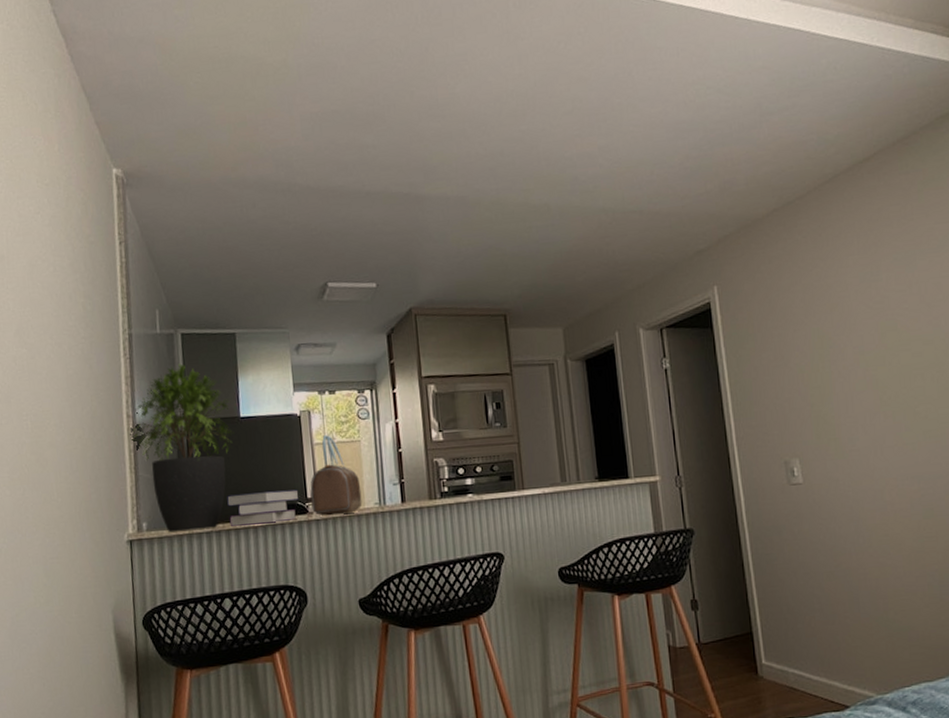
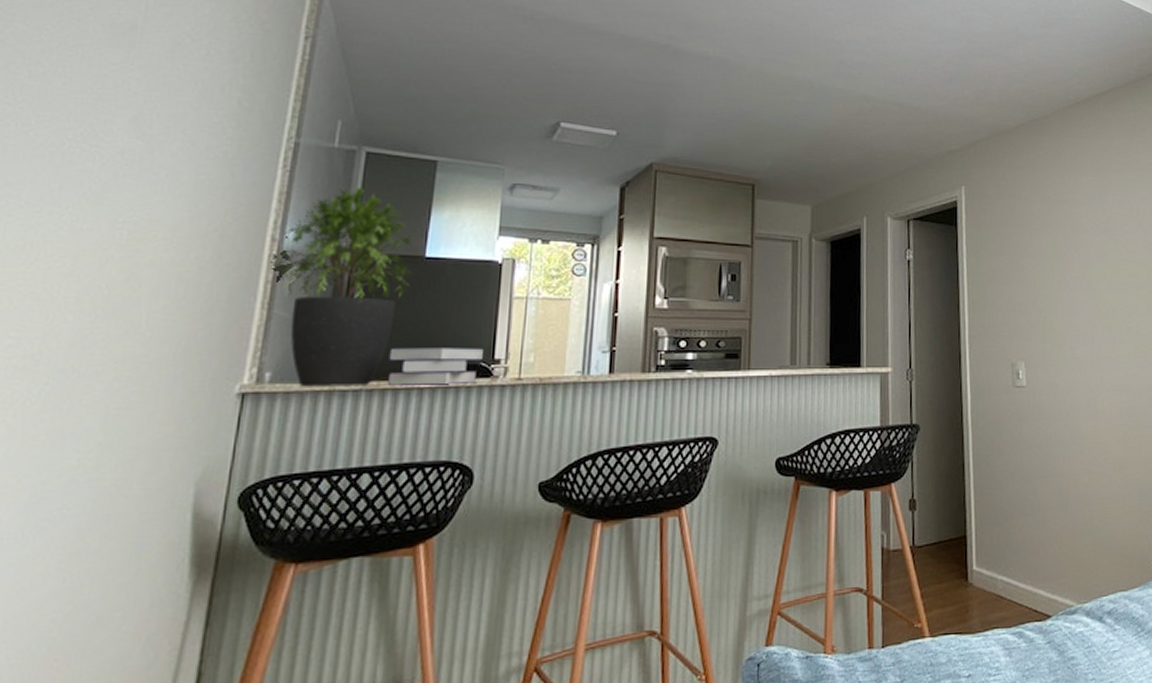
handbag: present [310,435,363,516] -> none [498,289,563,382]

